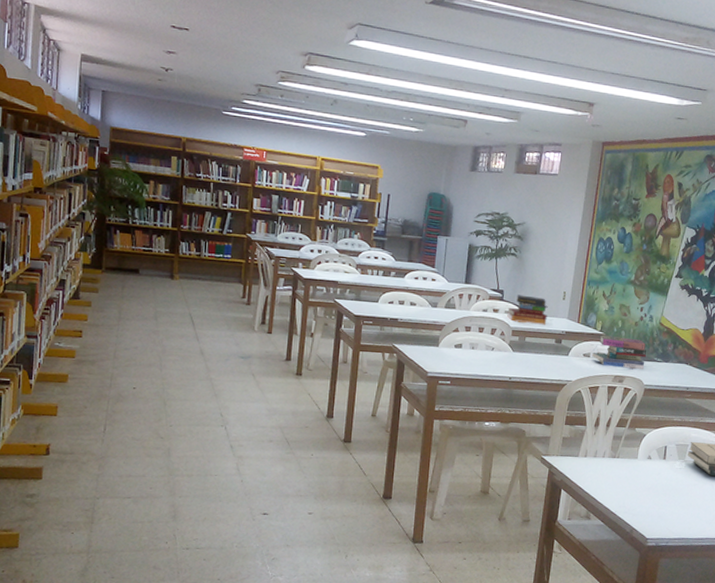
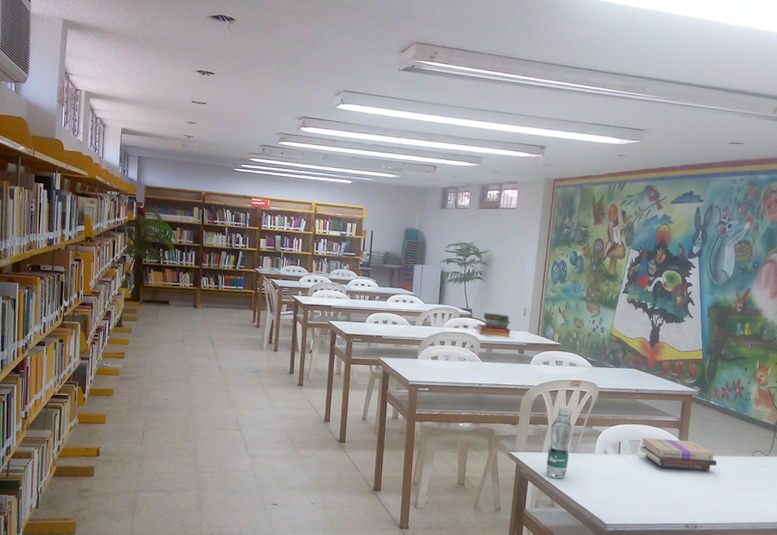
bottle: none [582,404,614,487] -> present [546,405,573,479]
books: present [592,334,646,369] -> none [551,345,599,374]

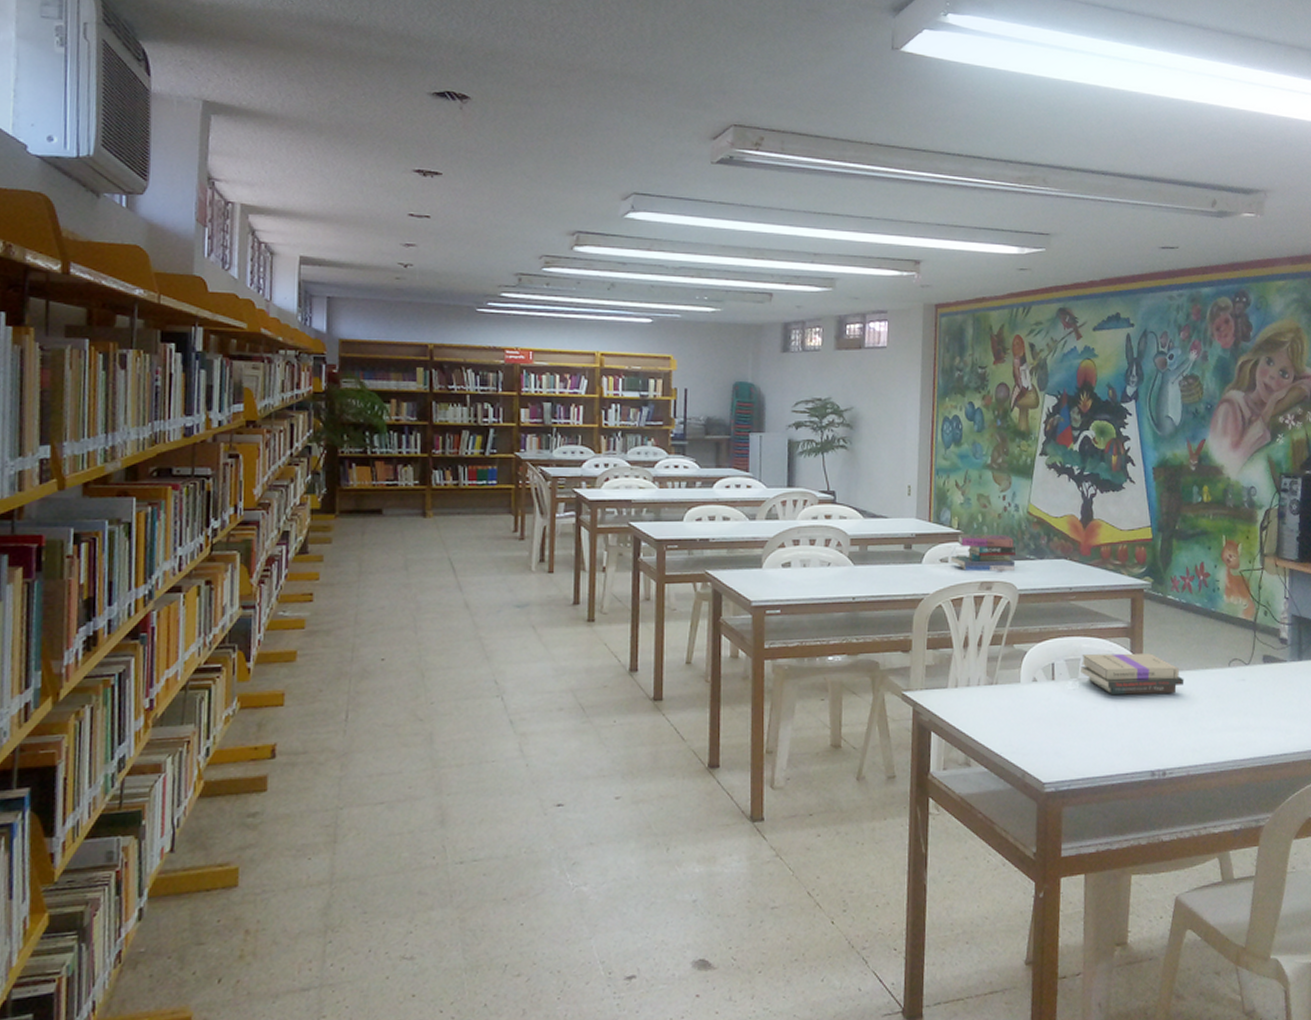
books: present [476,312,511,338] -> none [842,494,891,529]
bottle: present [546,405,573,479] -> none [955,618,987,725]
books: none [551,345,599,374] -> present [950,533,1016,572]

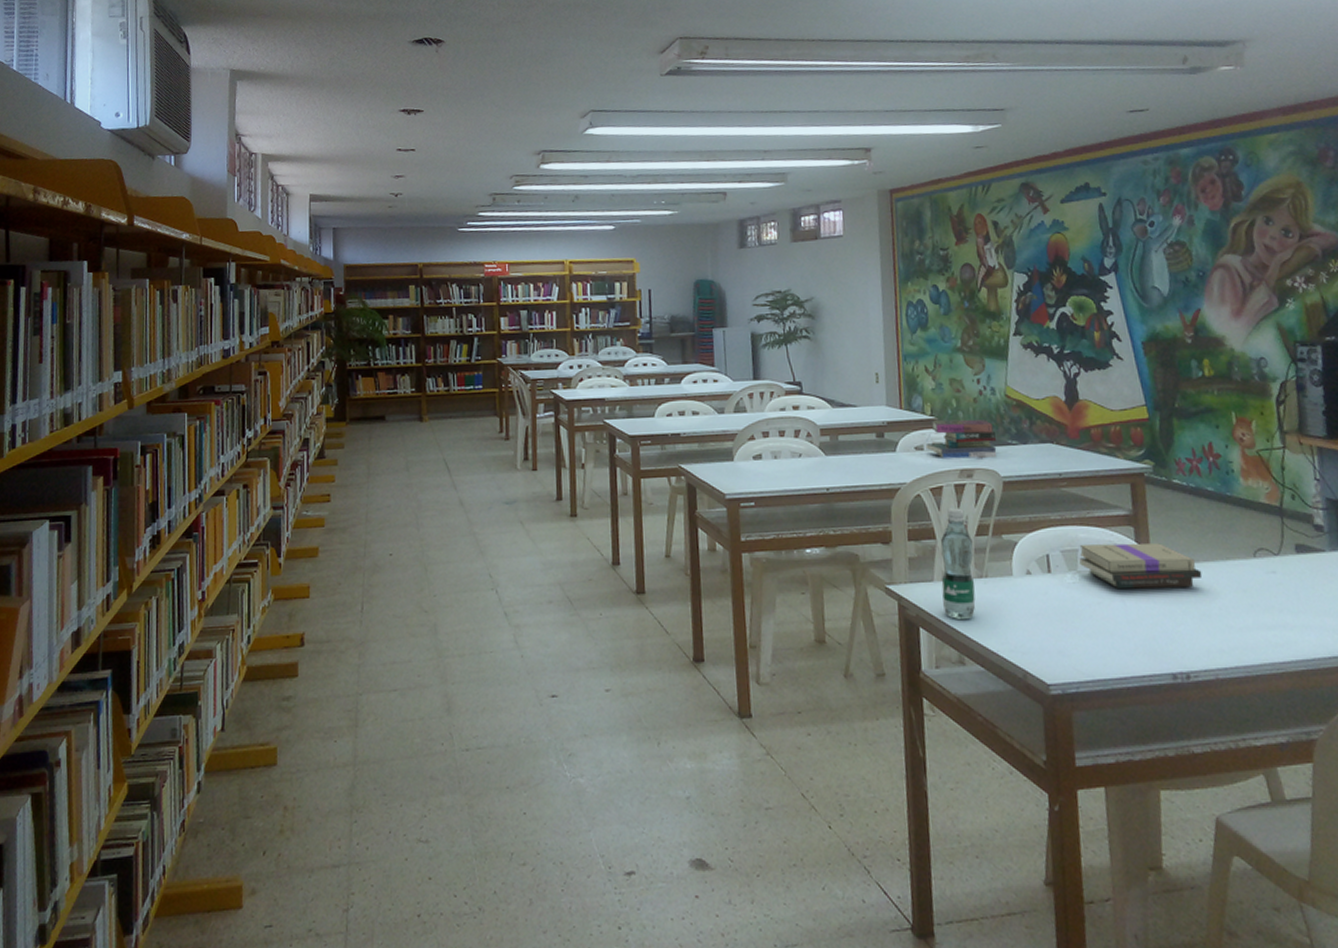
bottle: none [955,618,987,725] -> present [940,508,976,620]

